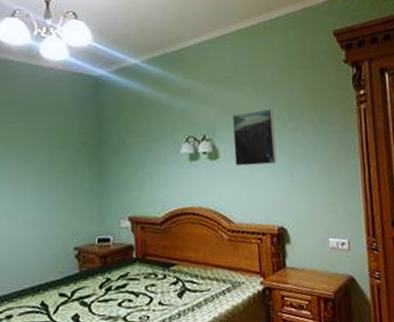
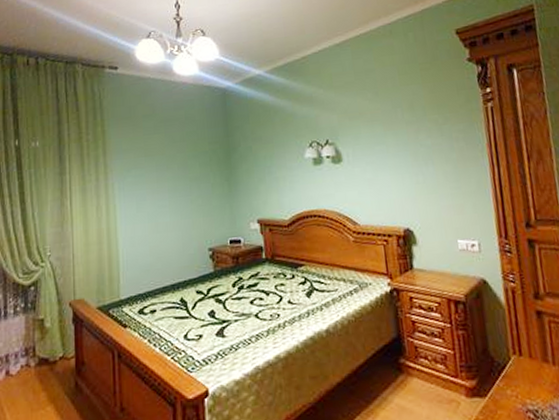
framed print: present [232,109,277,166] -> none [354,111,401,169]

